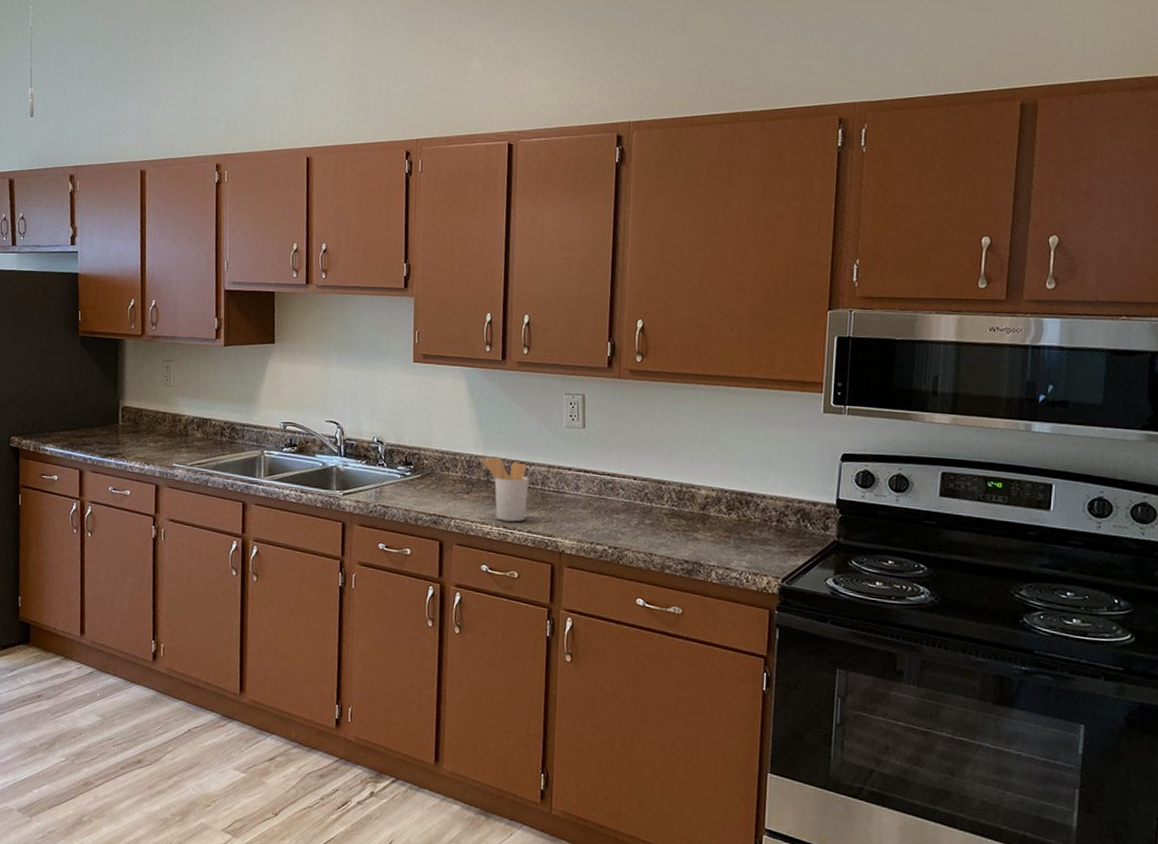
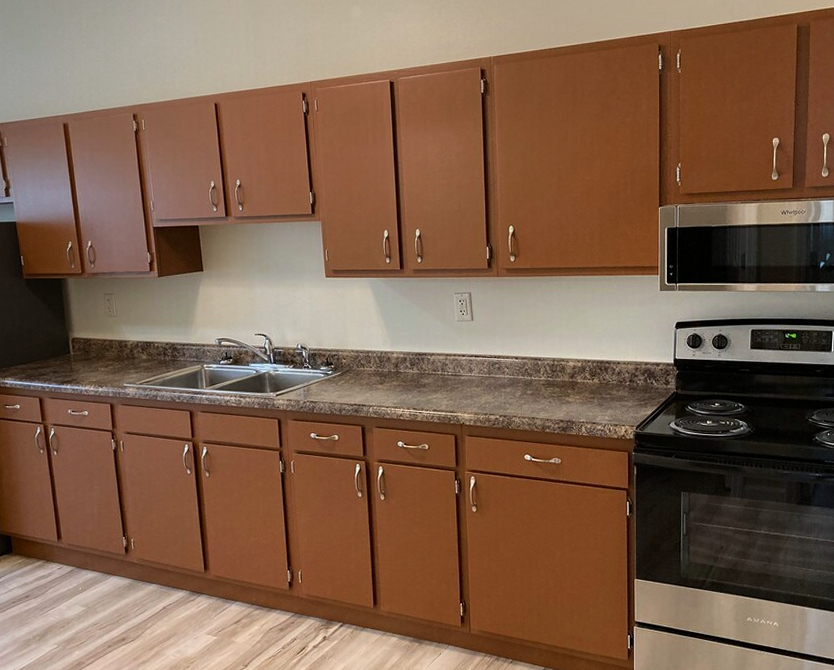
utensil holder: present [481,456,528,522] -> none [390,351,431,404]

